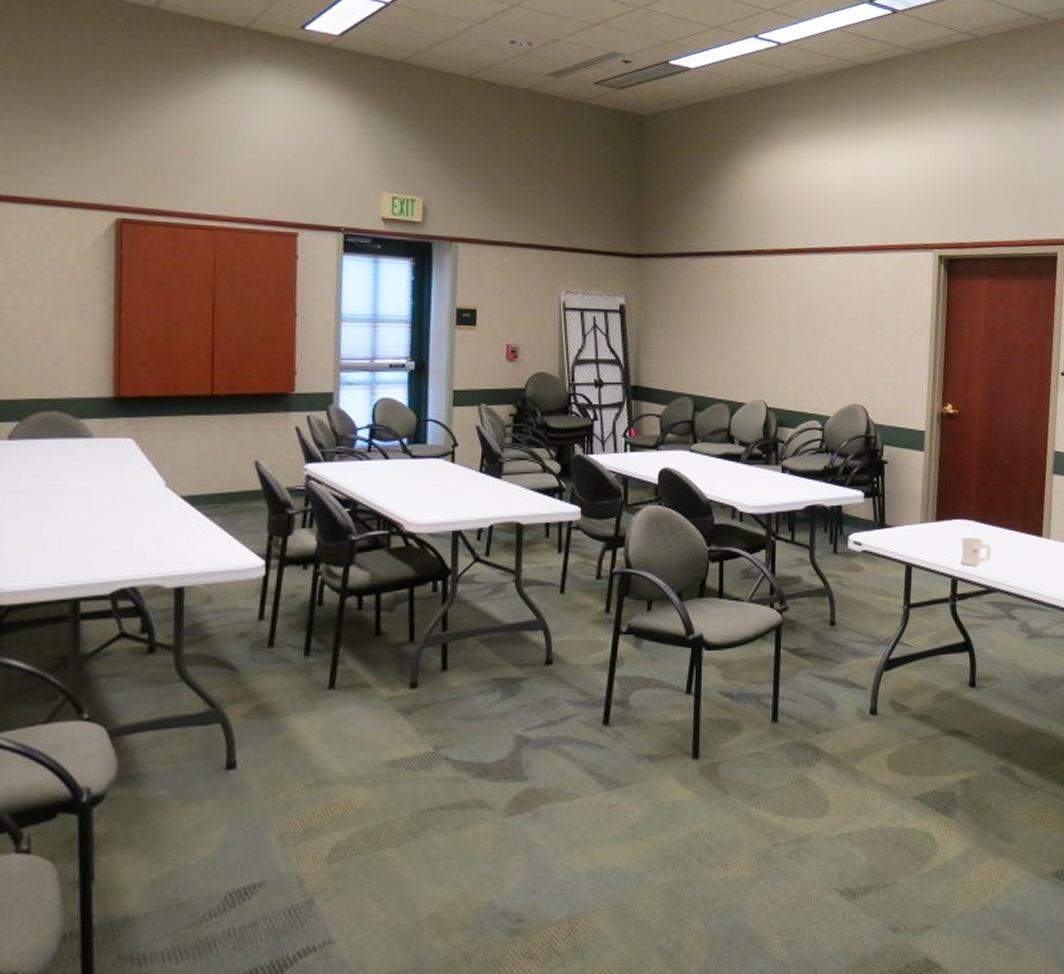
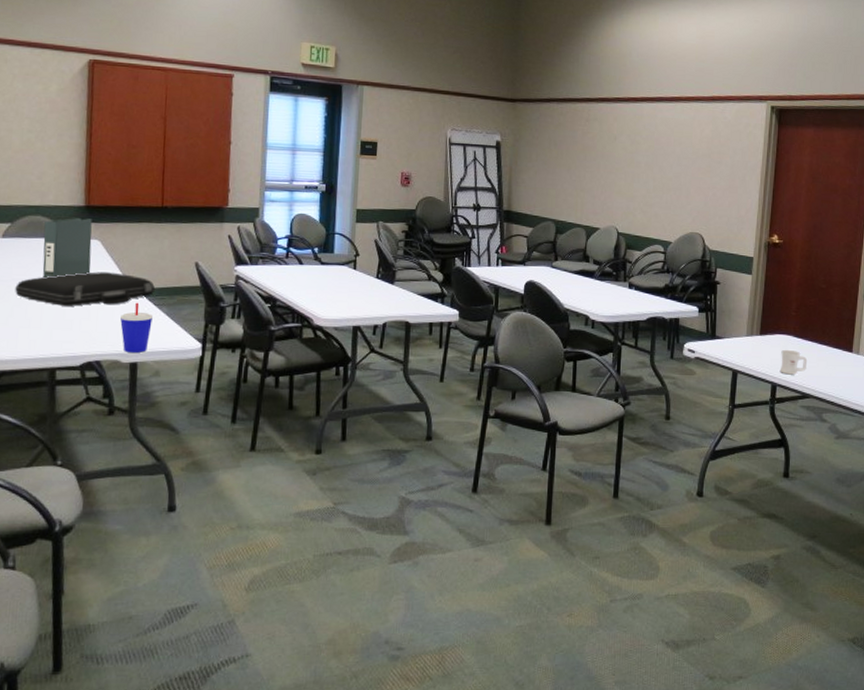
briefcase: none [25,477,204,521] -> present [15,271,155,306]
binder: none [60,412,124,487] -> present [42,218,92,278]
beverage cup: none [161,513,202,575] -> present [120,302,153,353]

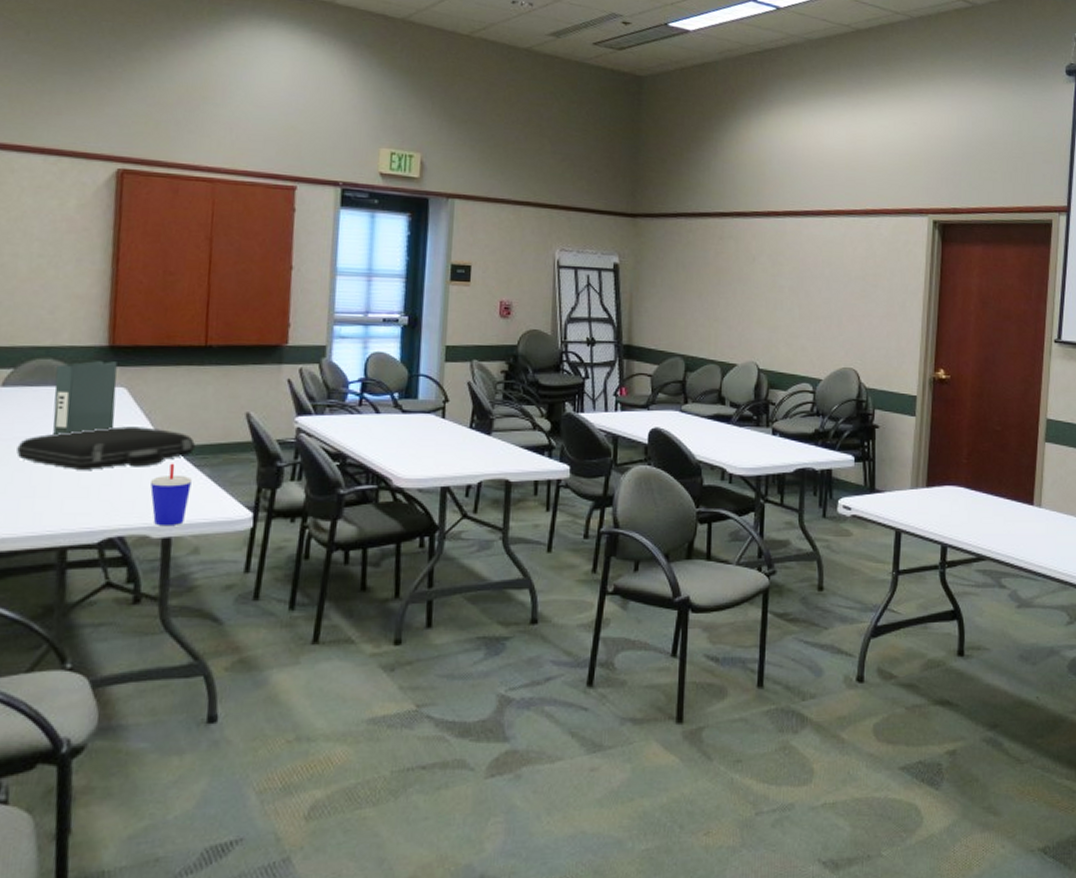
mug: present [779,349,808,375] -> none [950,503,982,533]

